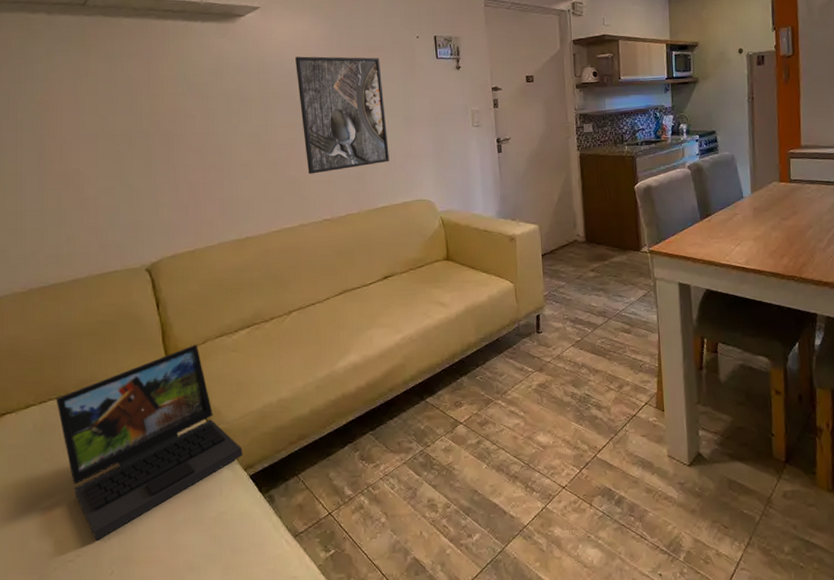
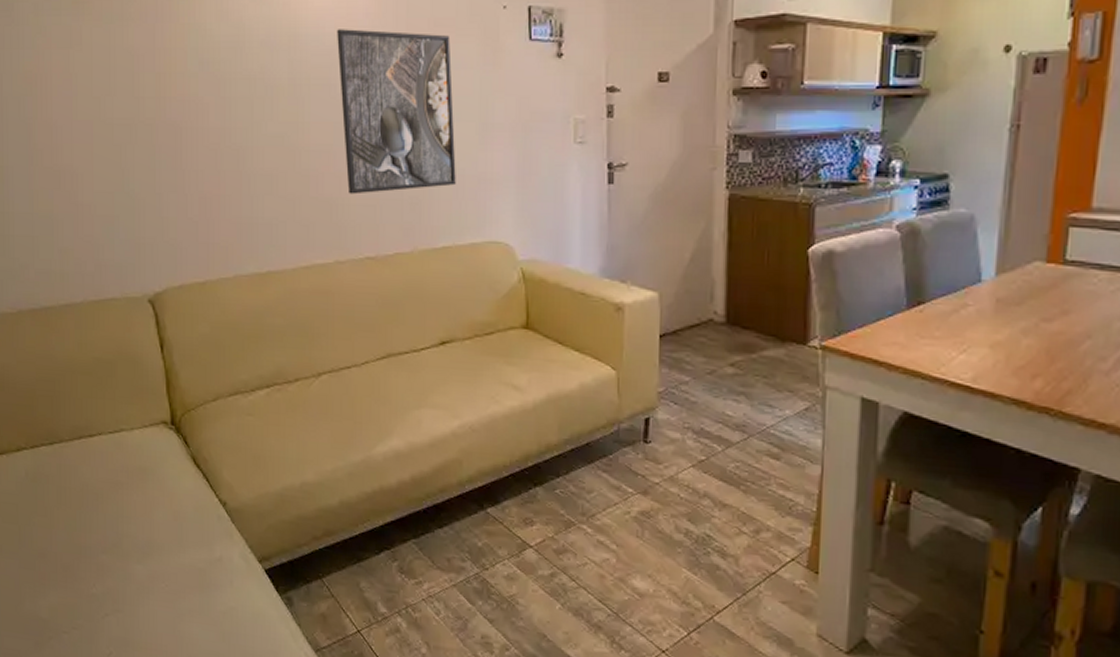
laptop: present [56,345,243,541] -> none [49,401,258,615]

